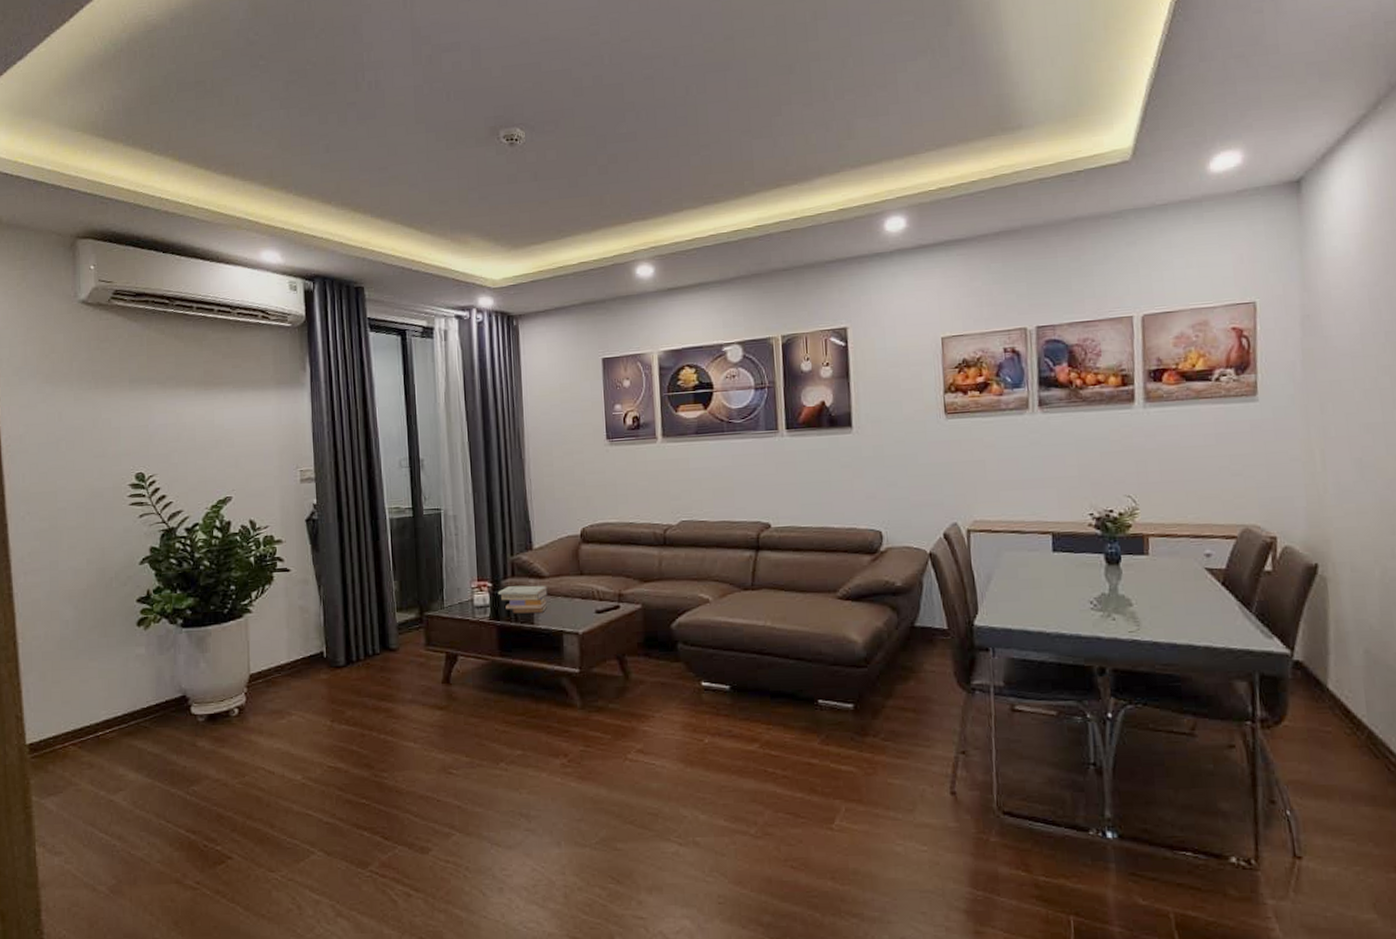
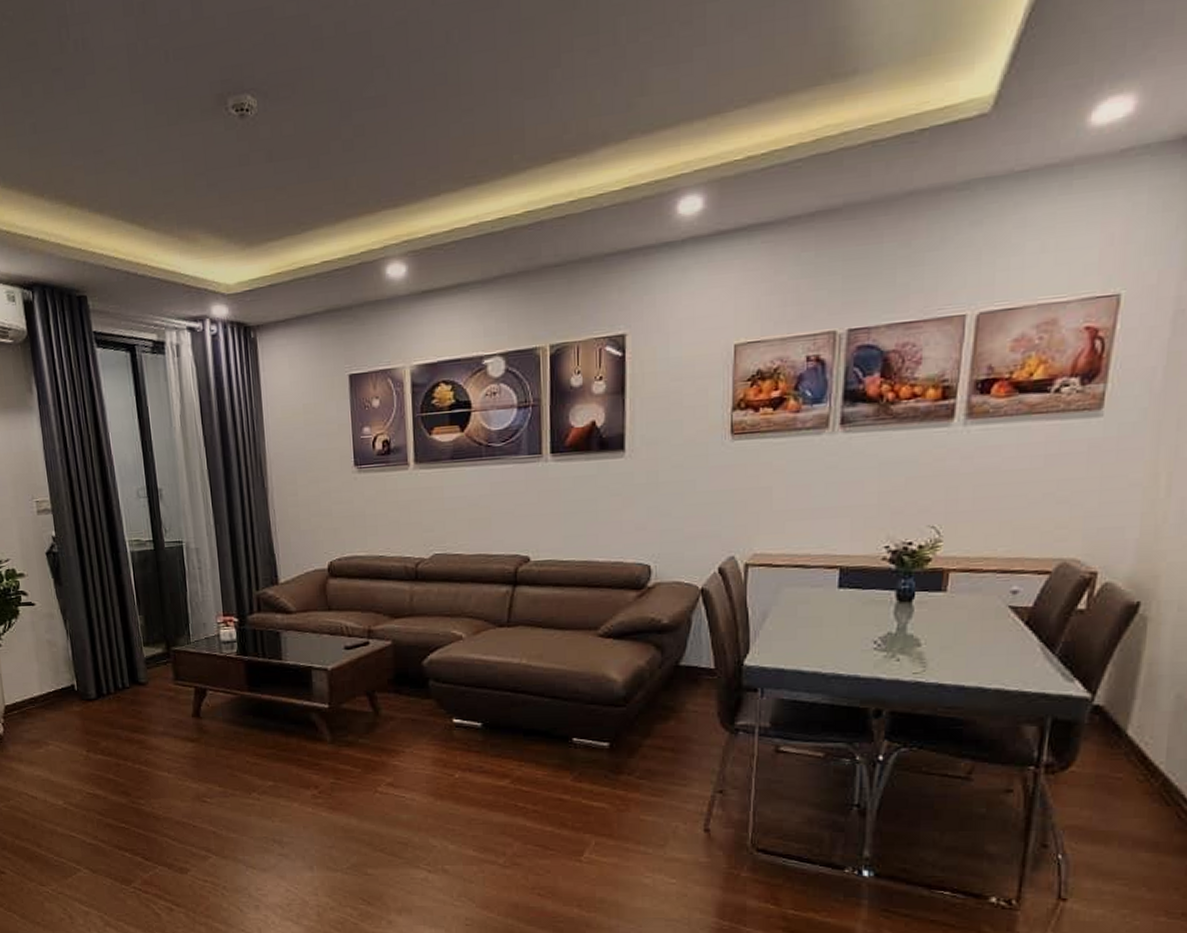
books: present [497,585,548,614] -> none [244,620,295,649]

